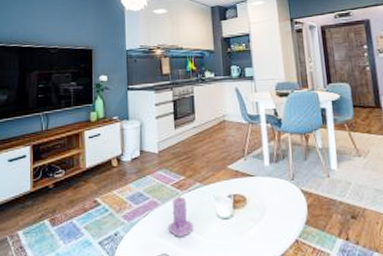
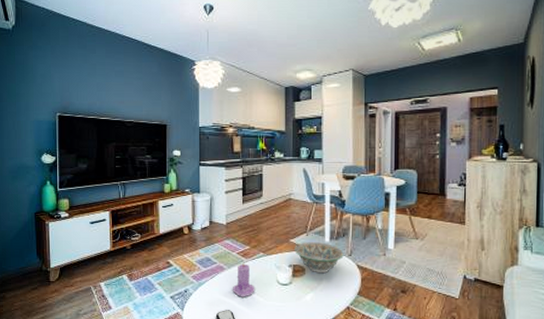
decorative bowl: none [233,167,286,203] -> present [294,242,344,274]

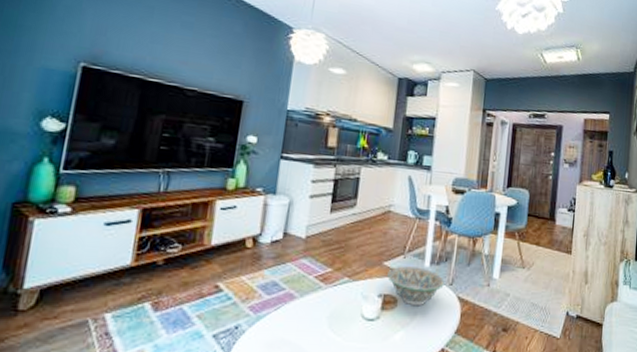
candle: present [232,262,256,298] -> none [301,289,333,337]

